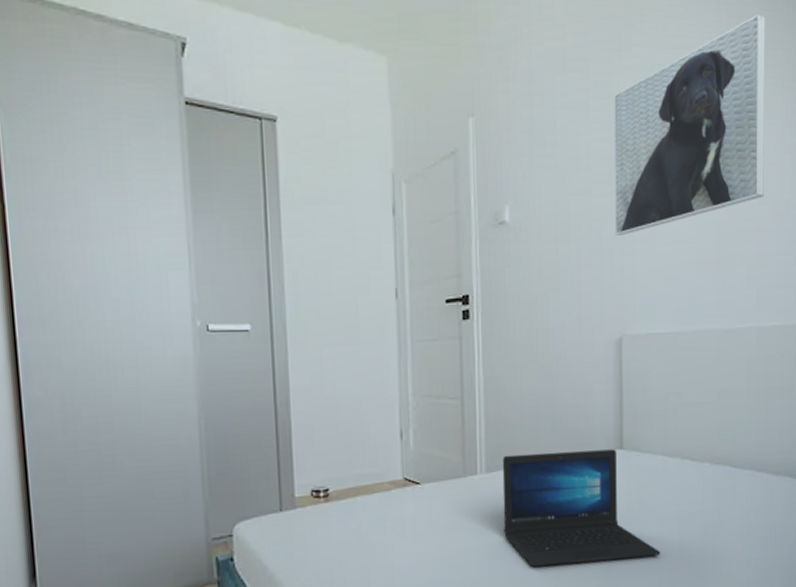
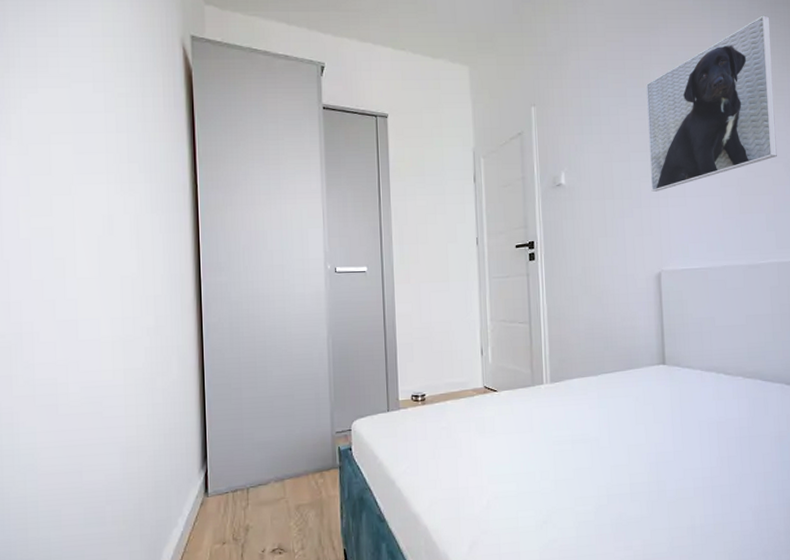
laptop: present [502,449,661,568] -> none [563,364,703,463]

